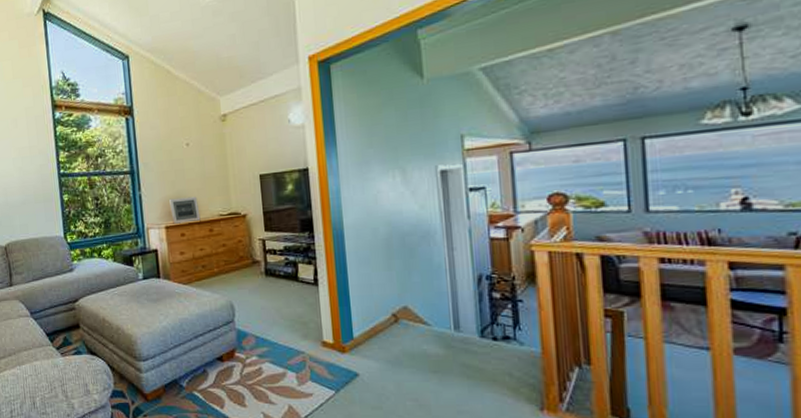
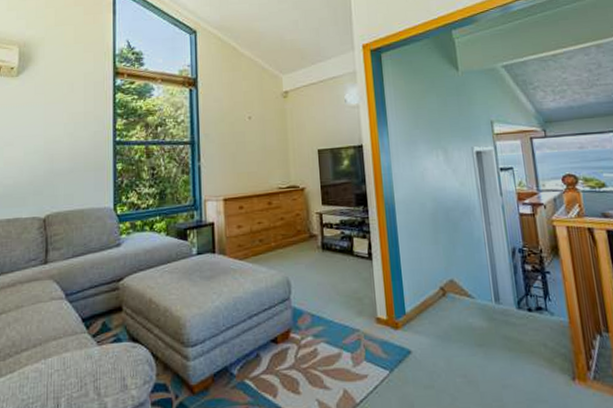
picture frame: present [169,196,201,224] -> none [229,169,260,196]

